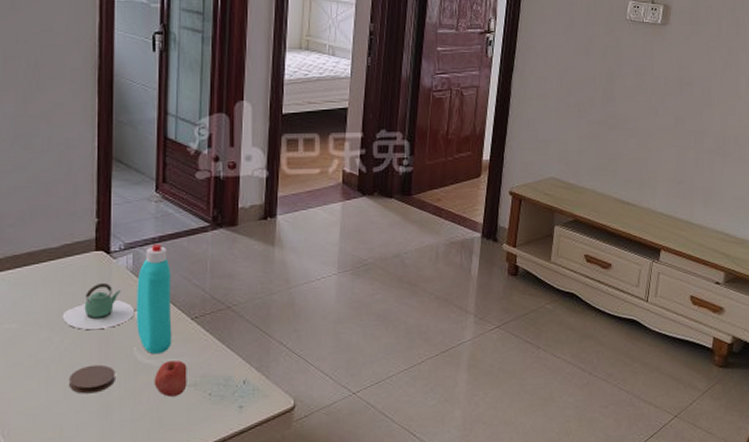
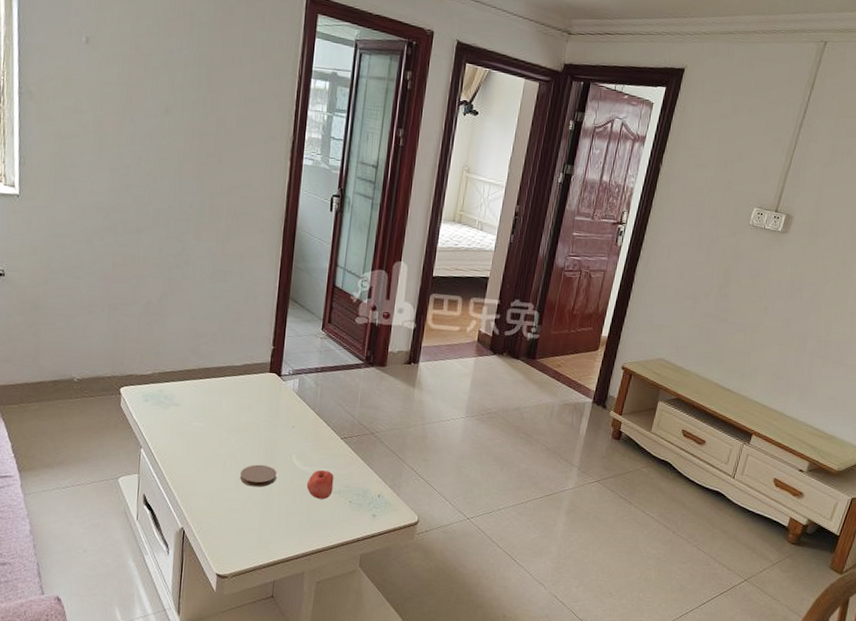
teapot: present [62,283,134,331] -> none [239,400,296,437]
bottle: present [137,244,172,355] -> none [297,373,328,464]

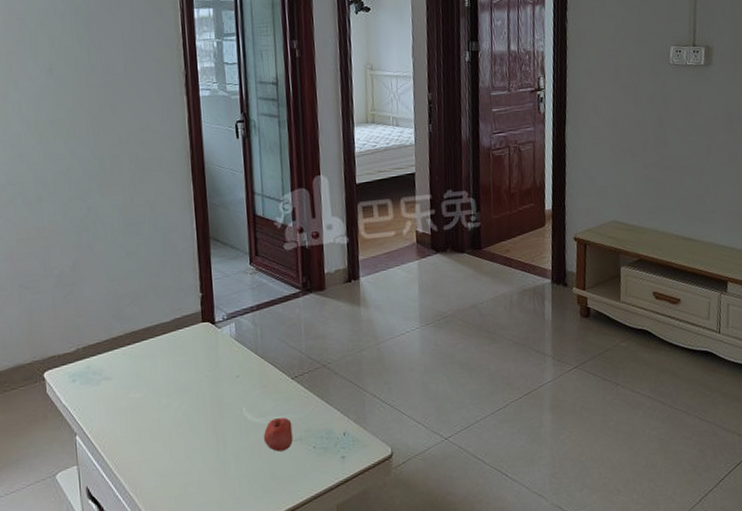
coaster: present [240,464,277,487] -> none [189,425,229,453]

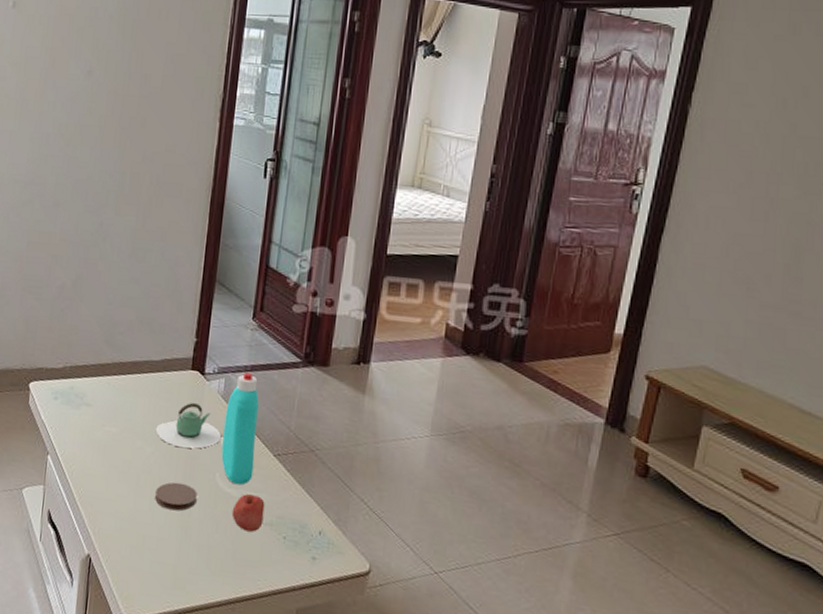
teapot: none [178,351,241,395] -> present [155,403,221,449]
coaster: none [189,425,229,453] -> present [155,482,197,511]
bottle: none [240,312,276,414] -> present [221,373,259,485]

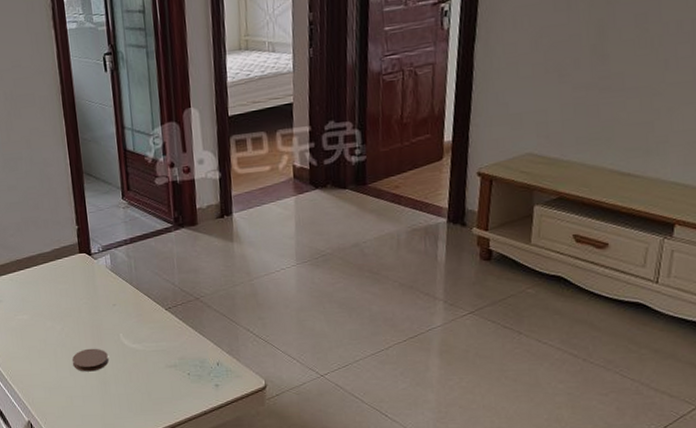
teapot: present [155,403,221,449] -> none [60,280,117,320]
bottle: present [221,373,259,485] -> none [116,245,152,340]
apple: present [231,494,265,532] -> none [140,345,168,376]

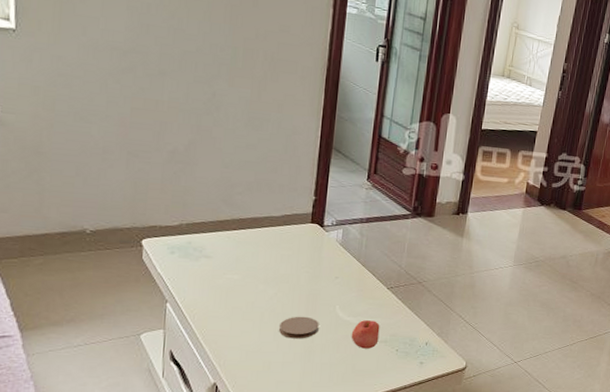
apple: none [140,345,168,376] -> present [351,320,380,349]

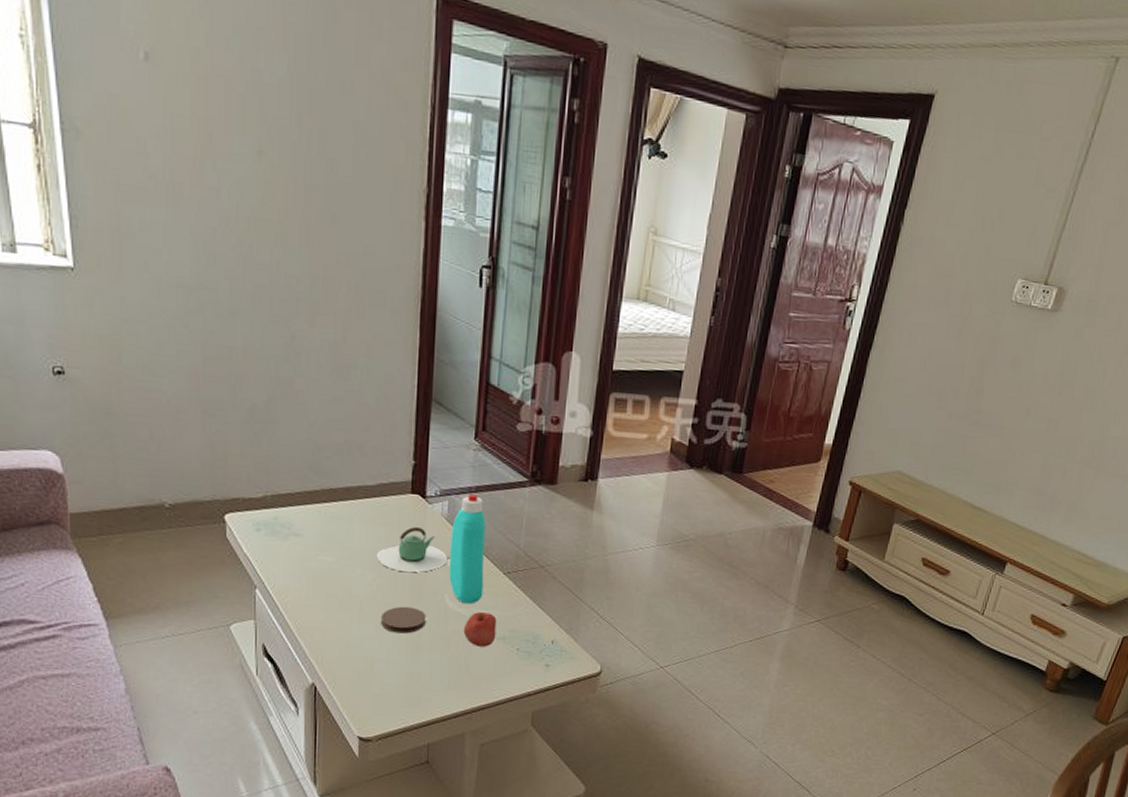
teapot: none [277,251,340,288] -> present [376,527,447,573]
bottle: none [340,224,374,314] -> present [449,494,486,604]

